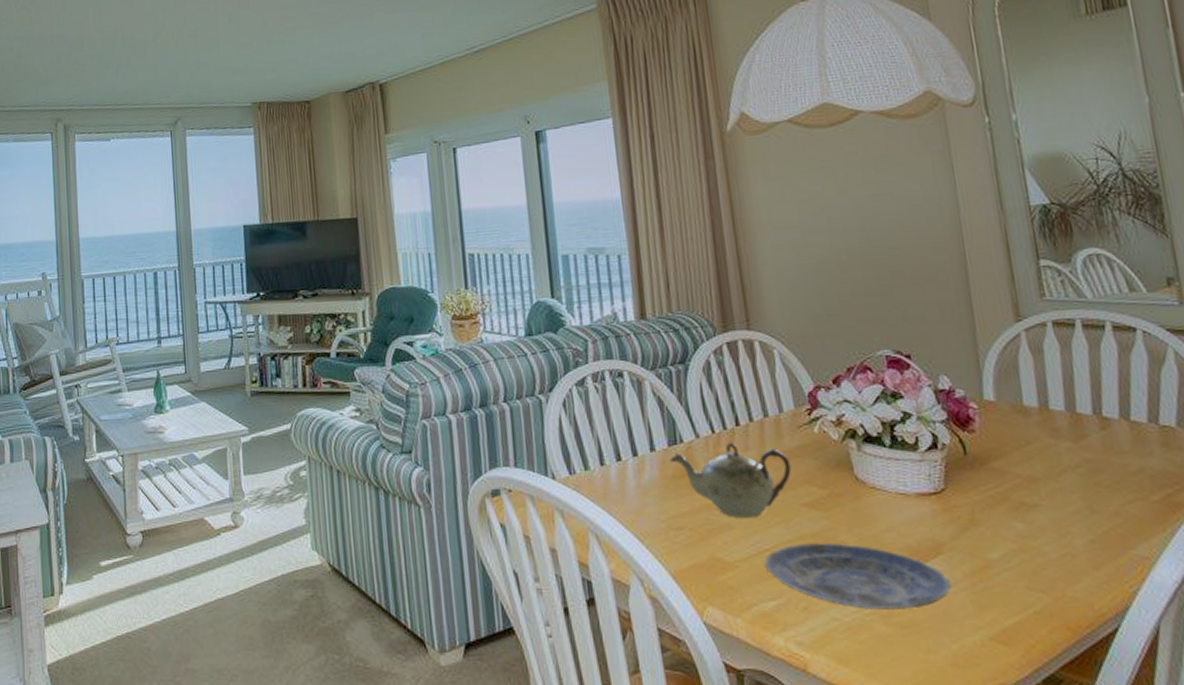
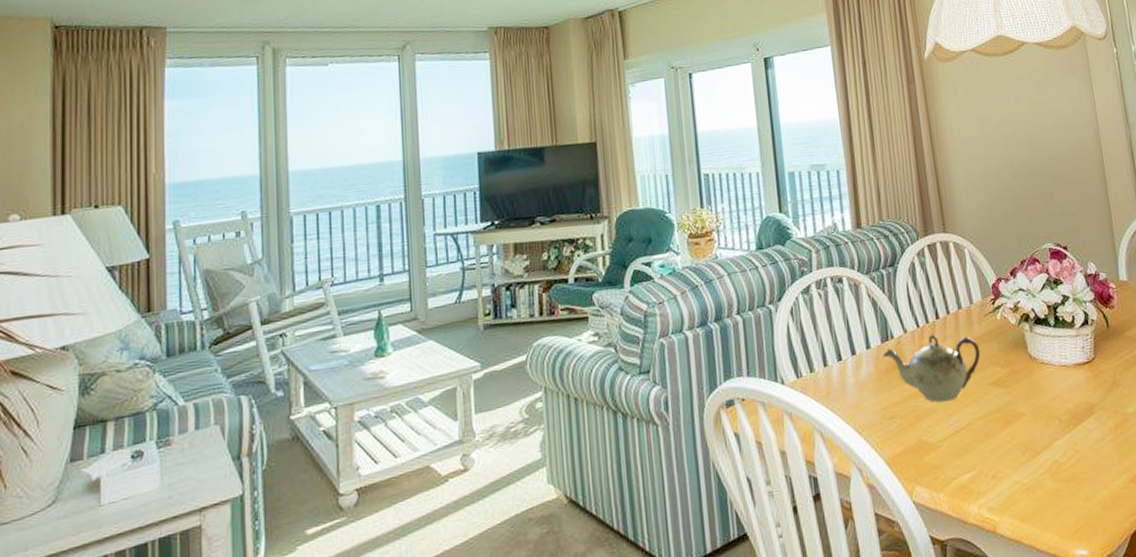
plate: present [764,542,952,610] -> none [960,414,1101,470]

